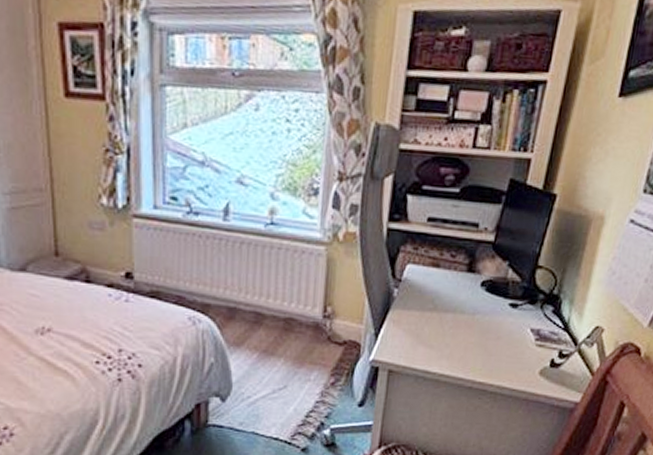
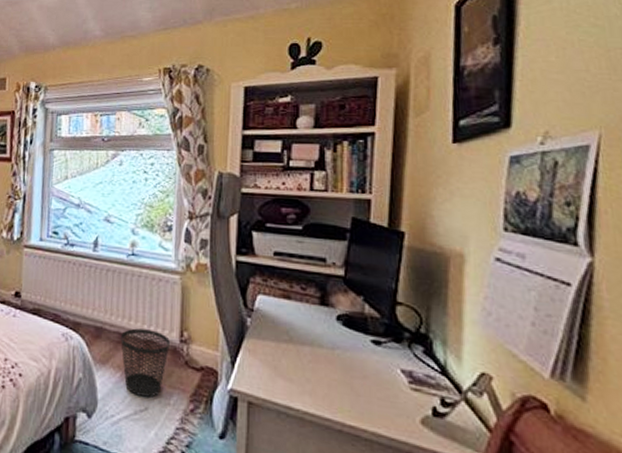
wastebasket: none [257,306,312,375] -> present [121,328,170,397]

